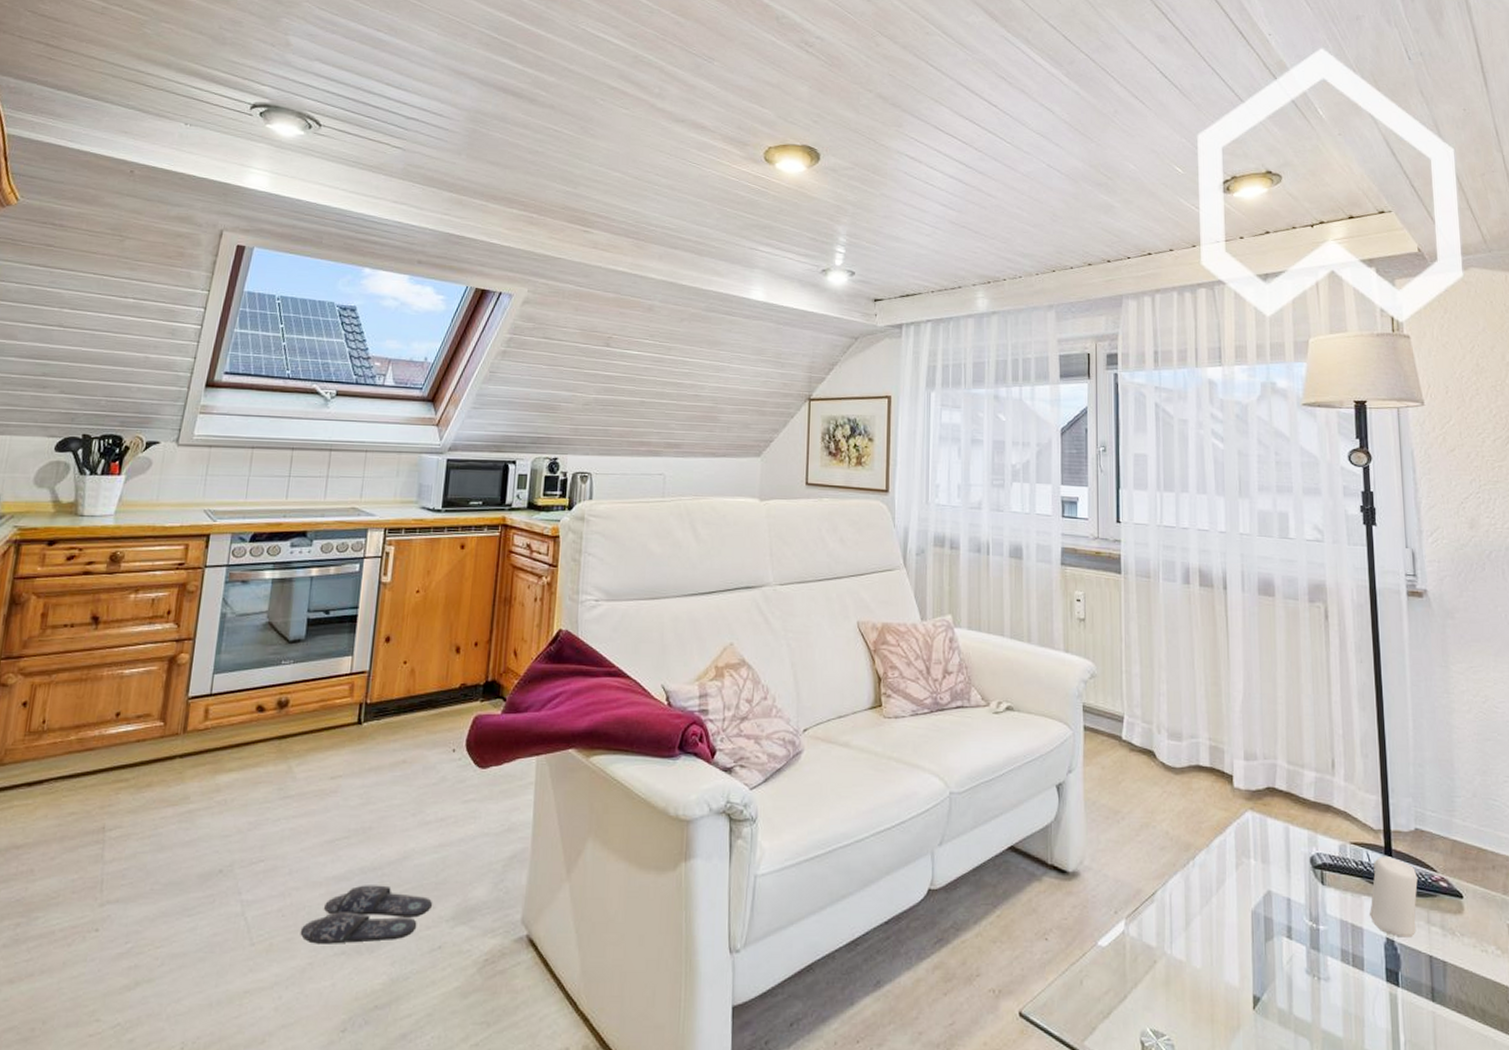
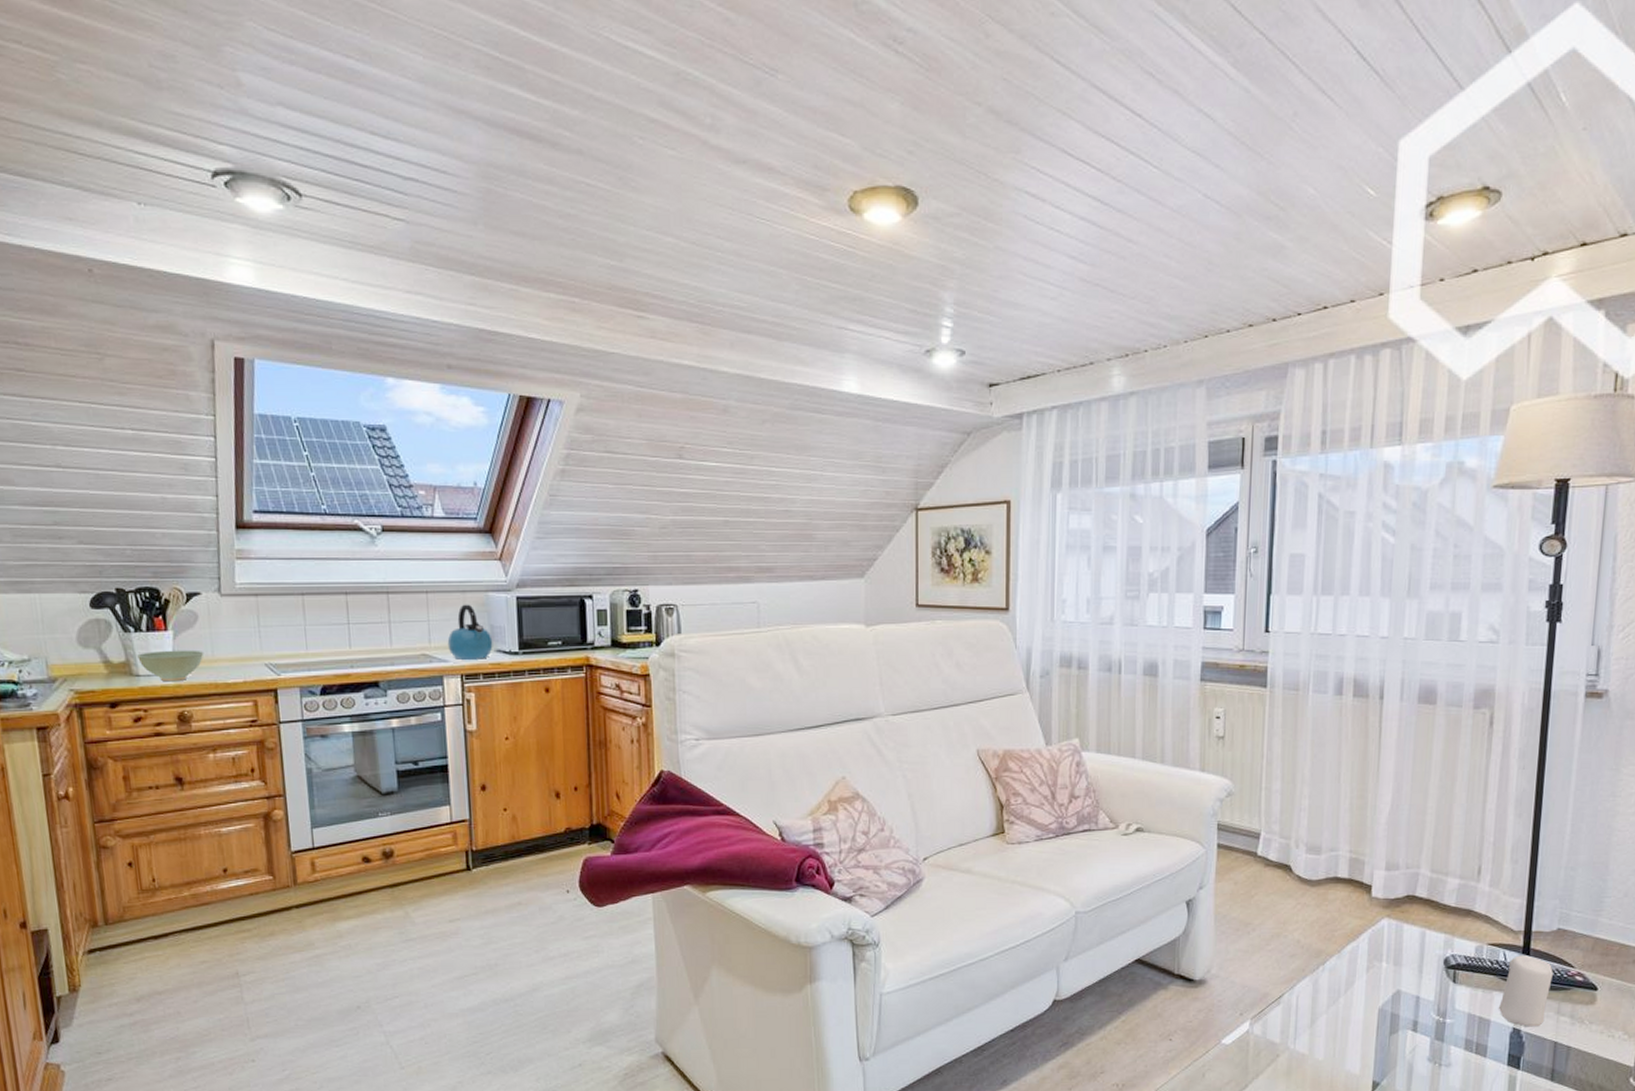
bowl: none [86,493,150,523] -> present [137,650,204,682]
slippers: present [300,885,432,944] -> none [445,1014,567,1066]
kettle: none [376,463,420,515] -> present [447,604,493,660]

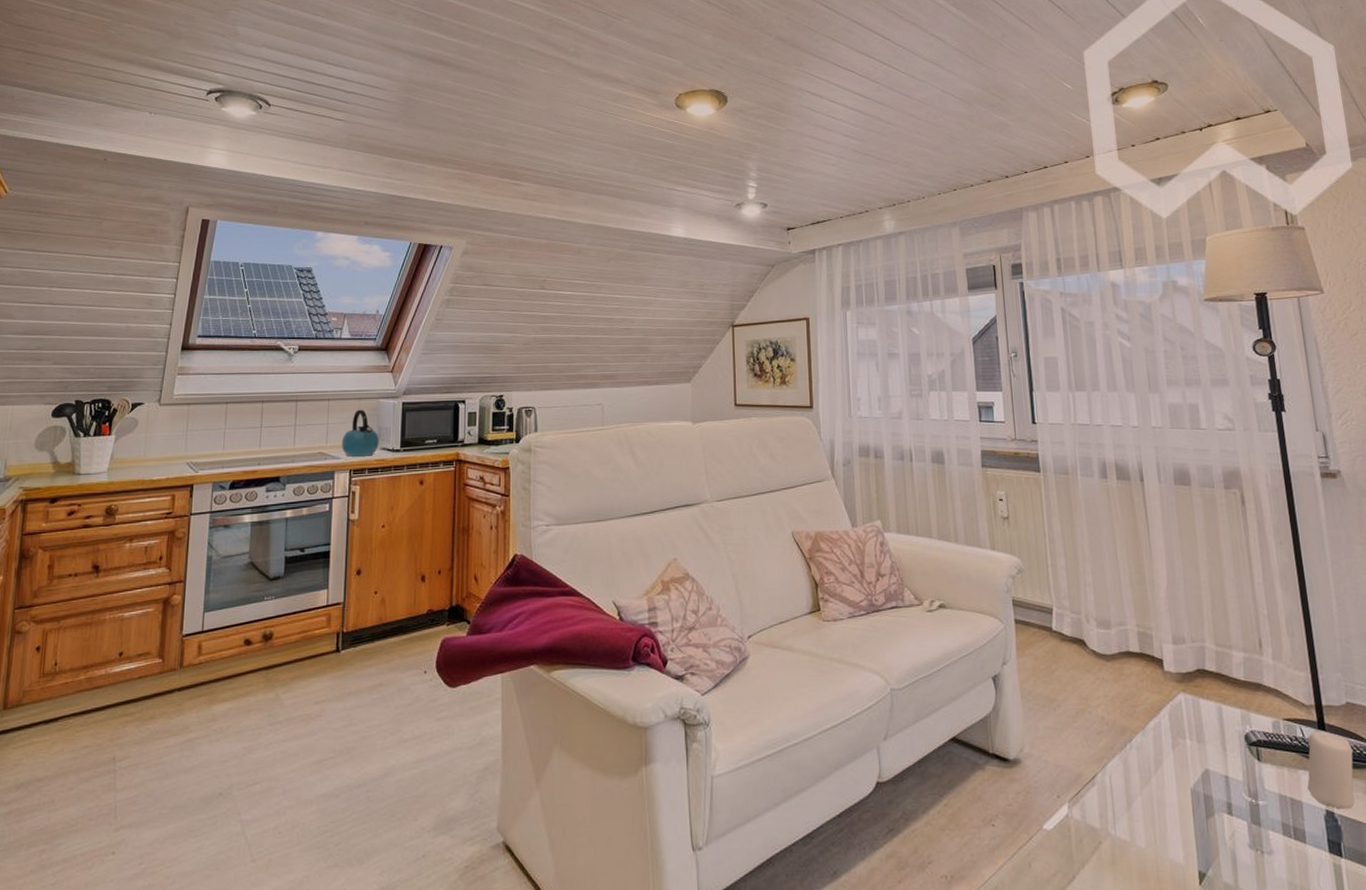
bowl: present [137,650,204,682] -> none [82,451,138,480]

